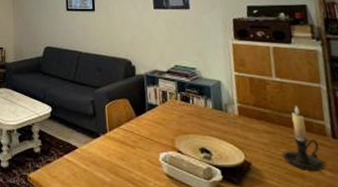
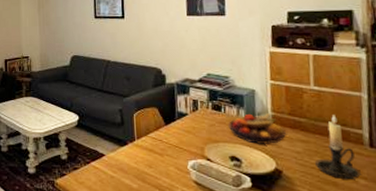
fruit bowl: none [196,105,252,136] -> present [227,113,286,144]

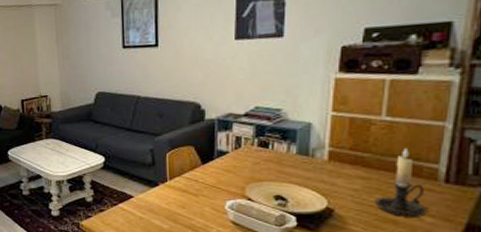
fruit bowl: present [227,113,286,144] -> none [275,149,343,182]

